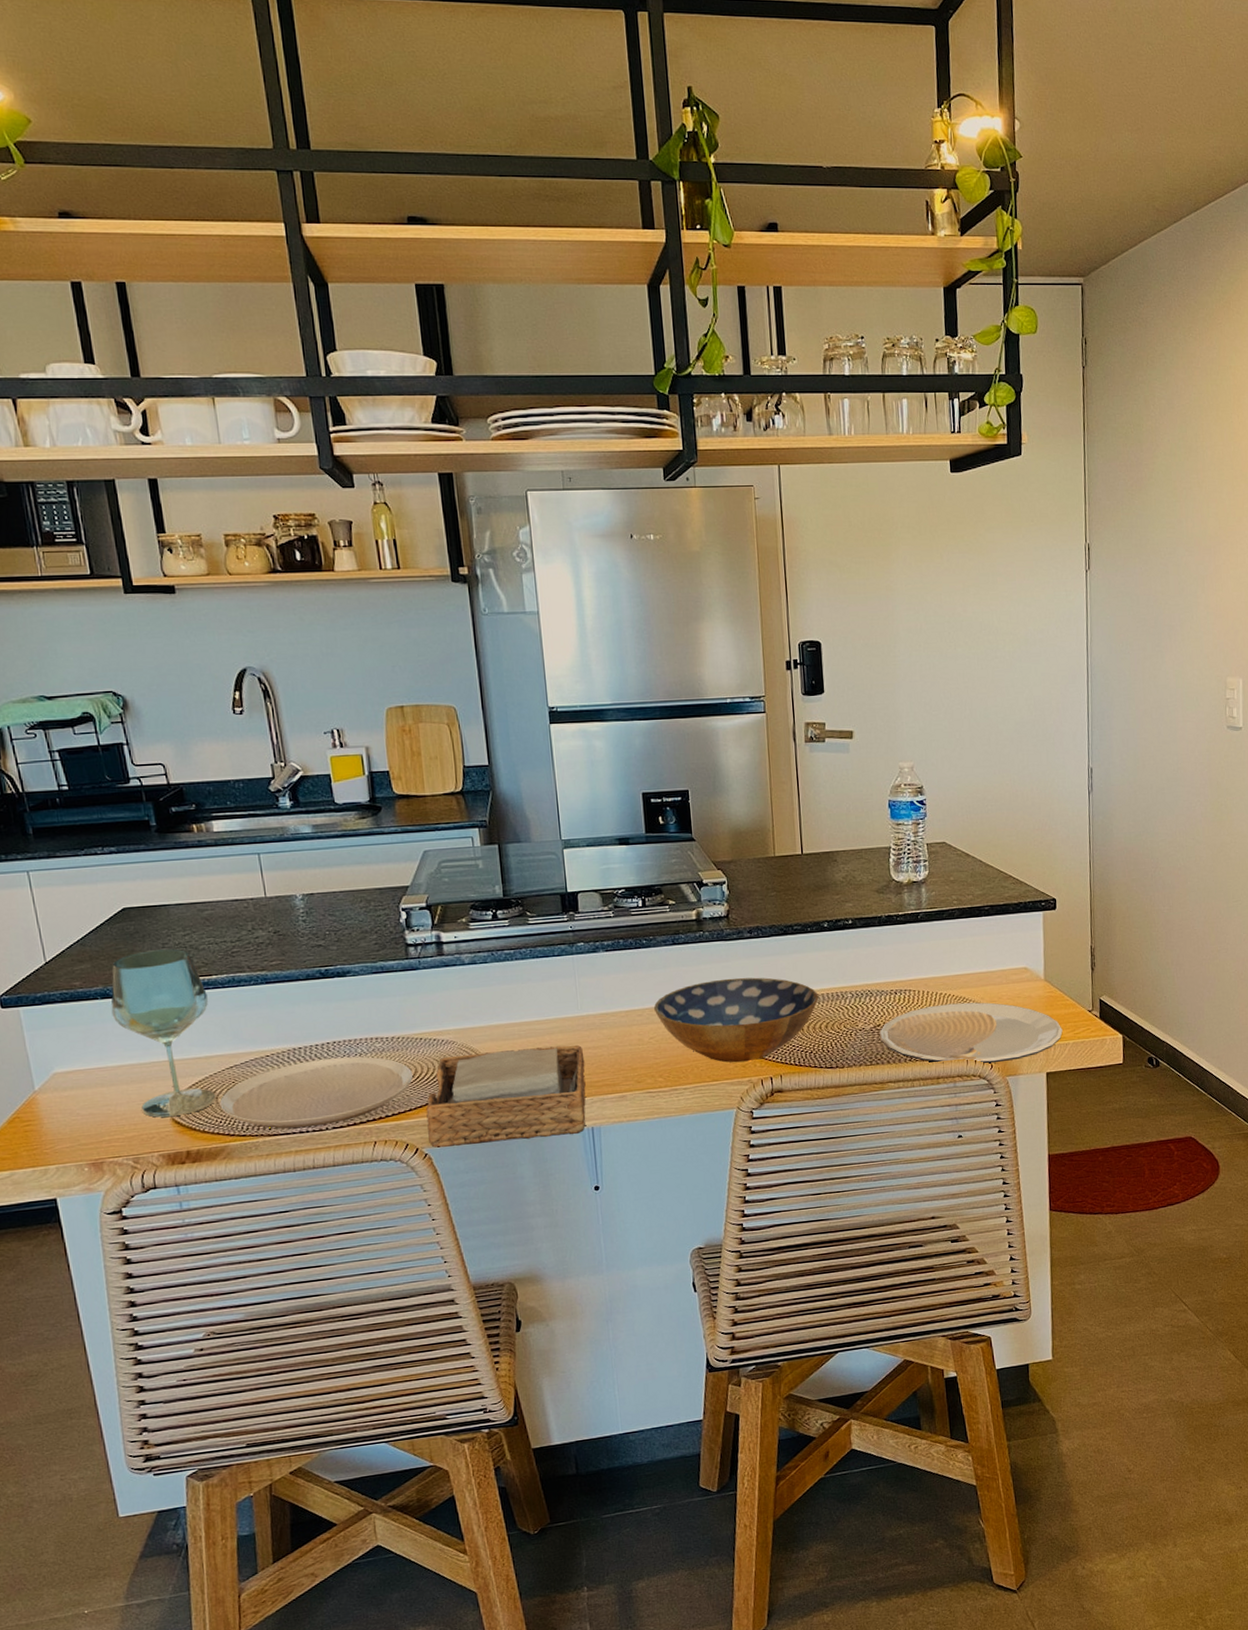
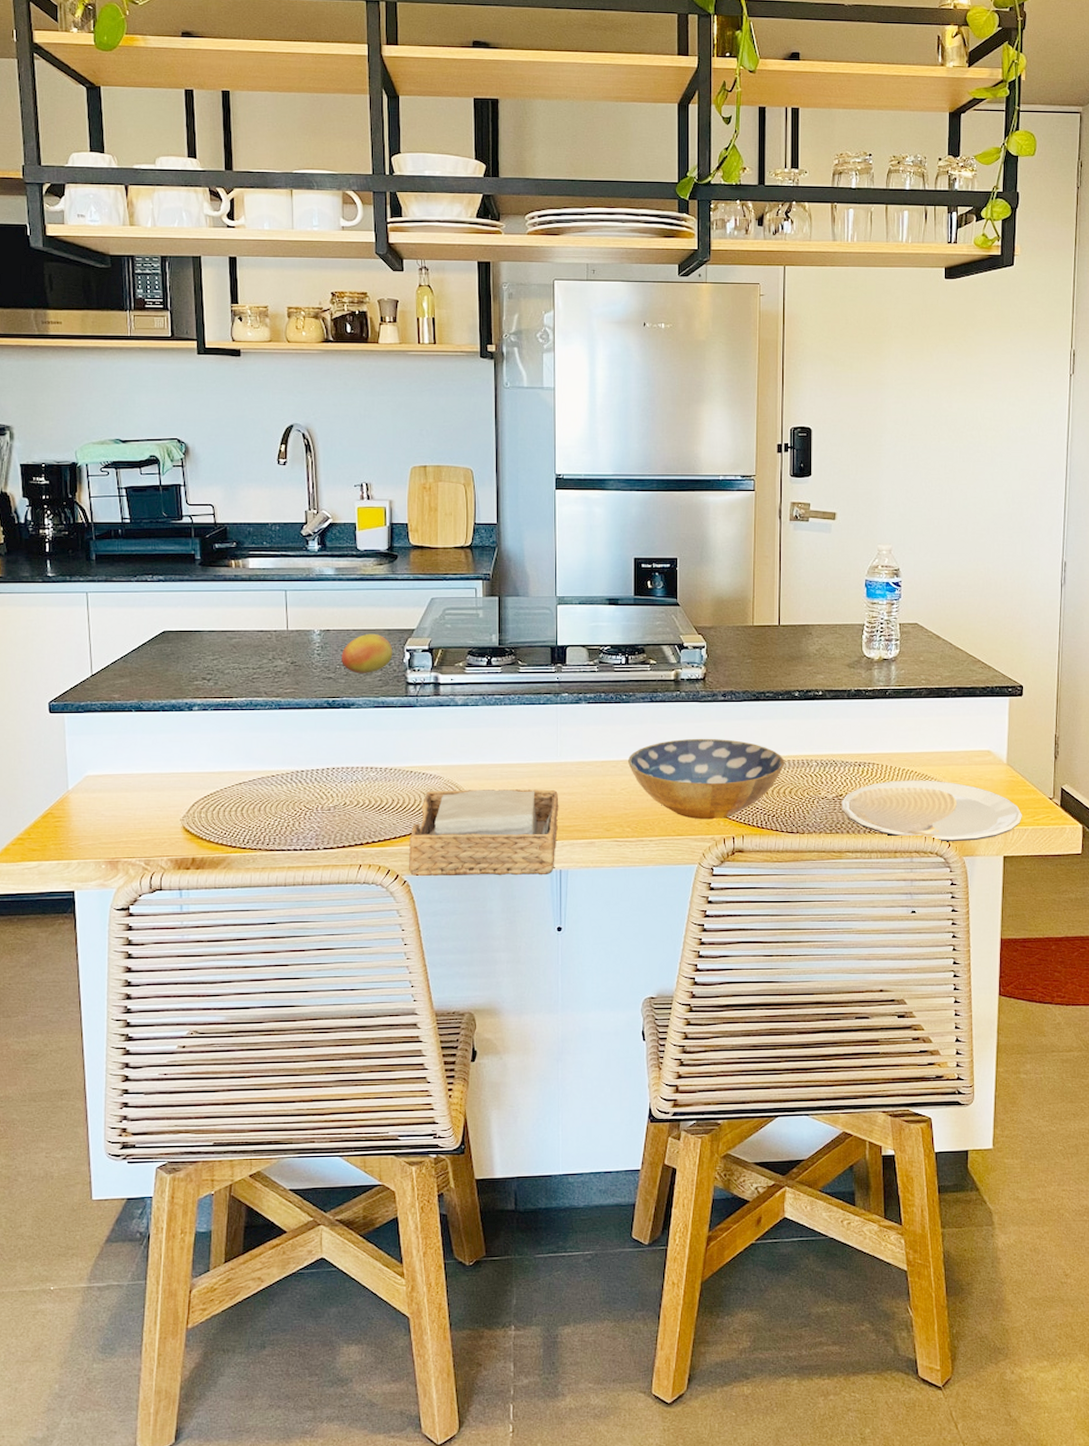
wine glass: present [111,948,216,1118] -> none [142,671,228,825]
plate: present [219,1056,414,1129] -> none [226,782,401,846]
fruit: none [330,893,388,938] -> present [342,633,393,673]

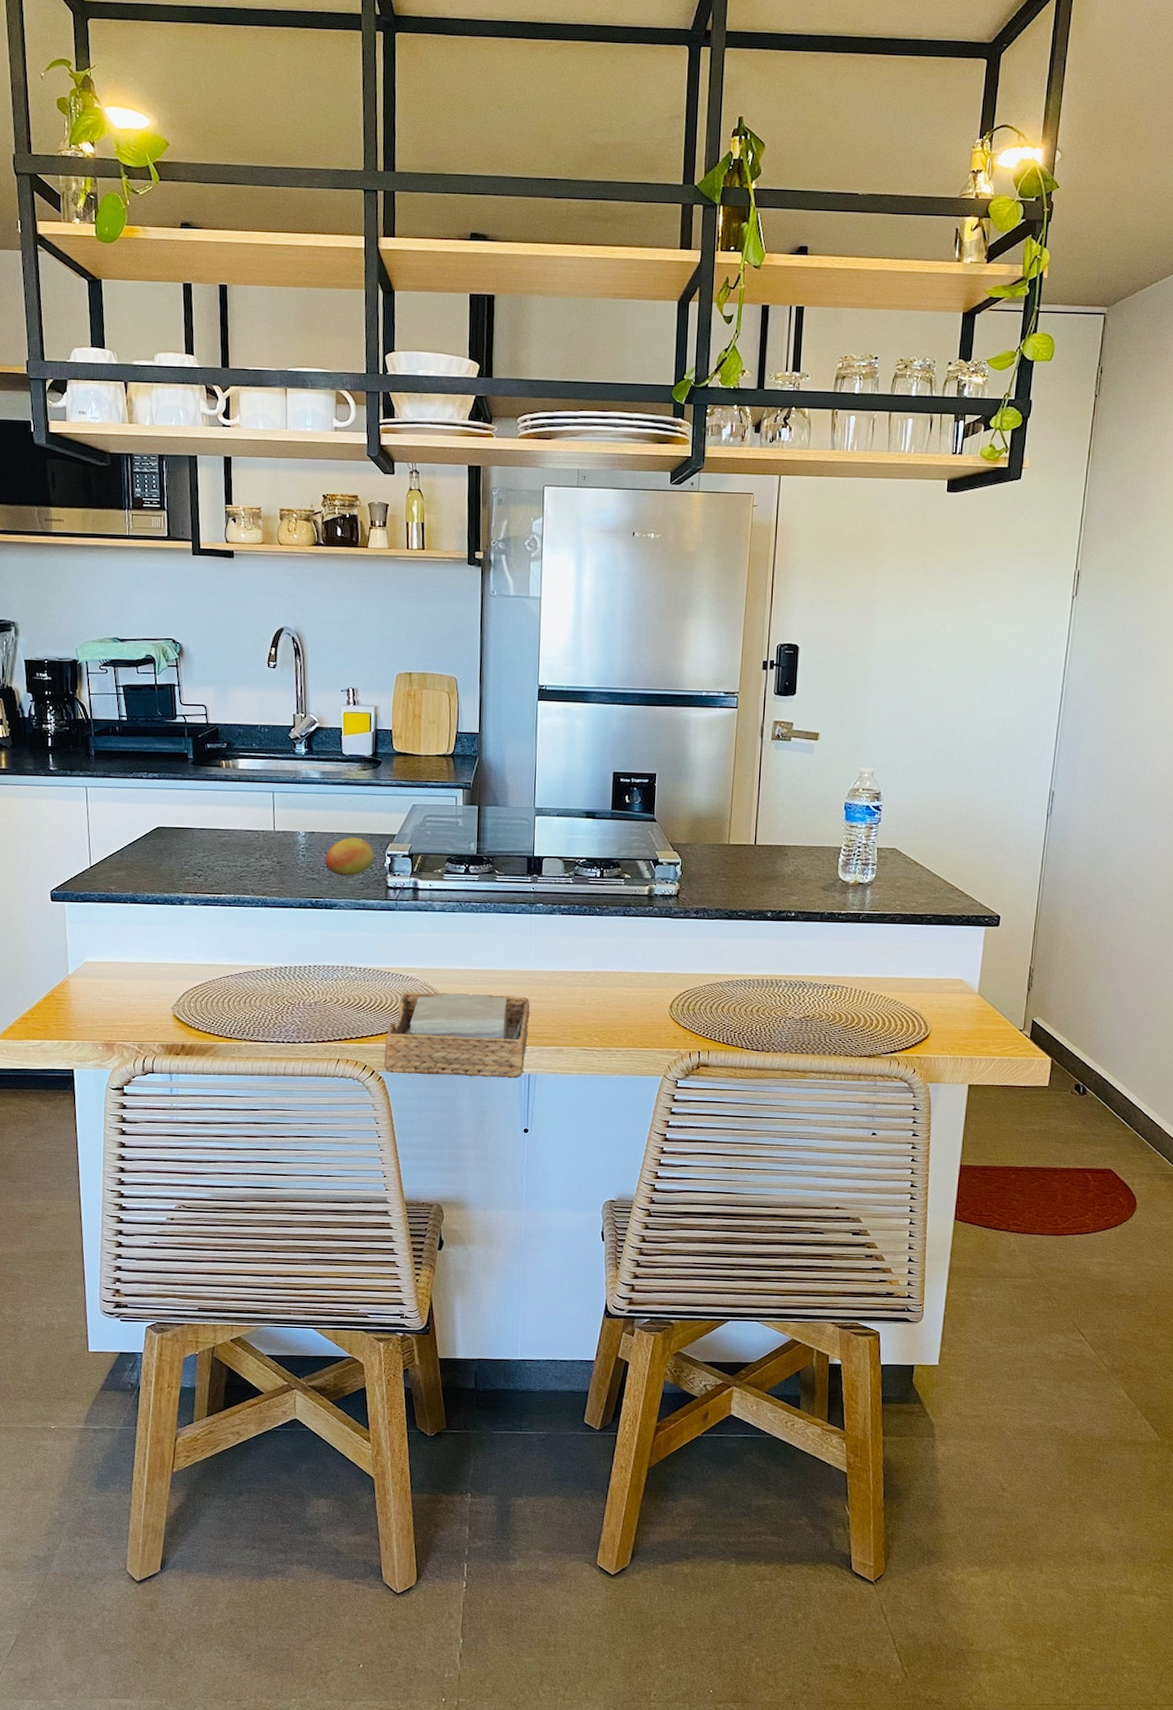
bowl: present [627,738,785,820] -> none [598,953,754,1034]
plate: present [840,780,1022,842] -> none [807,1004,990,1068]

